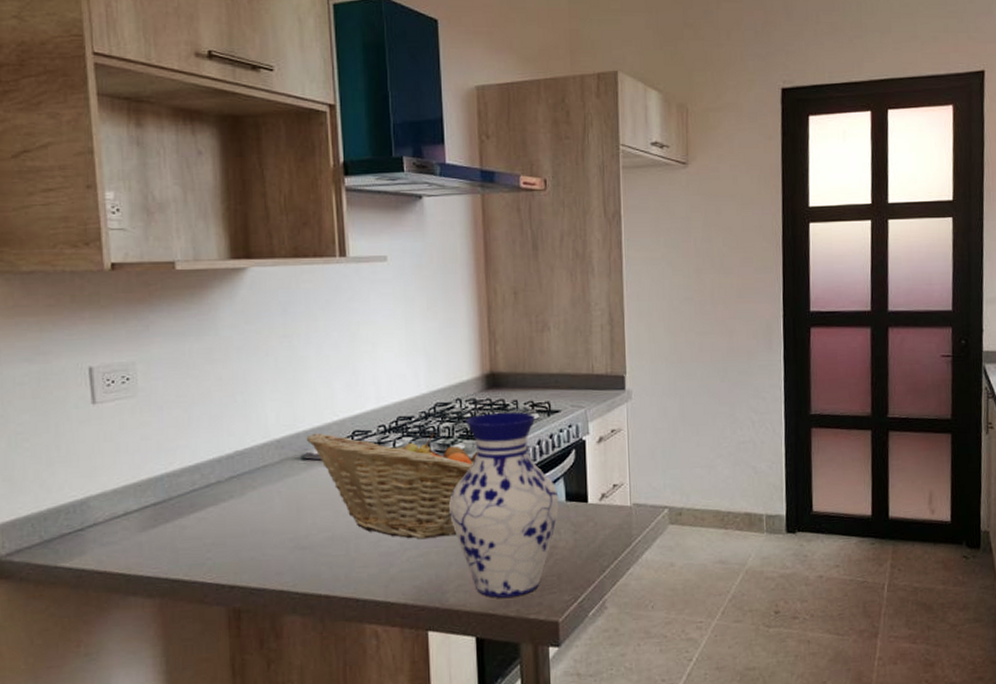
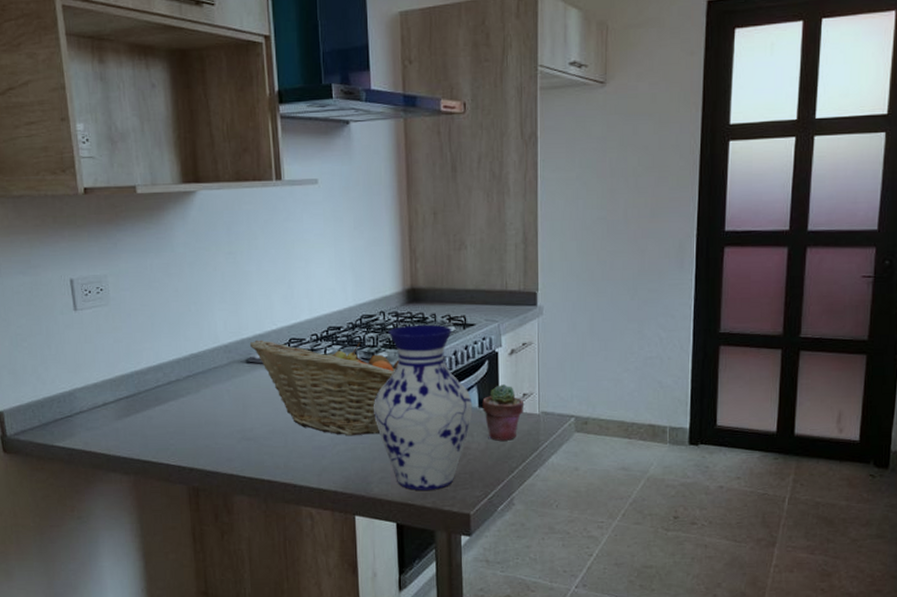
potted succulent: none [569,474,615,538] -> present [482,383,525,441]

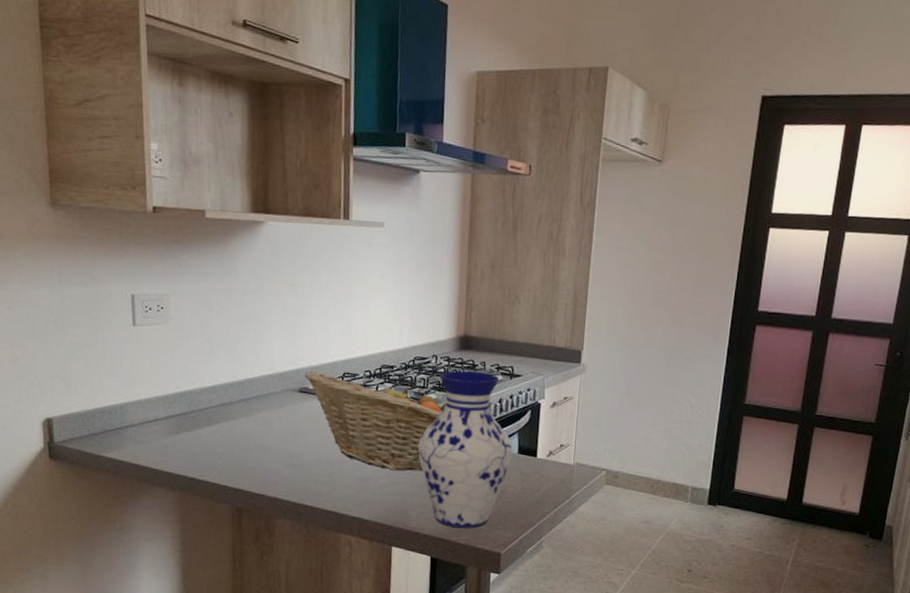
potted succulent: present [482,383,525,441] -> none [521,433,561,487]

